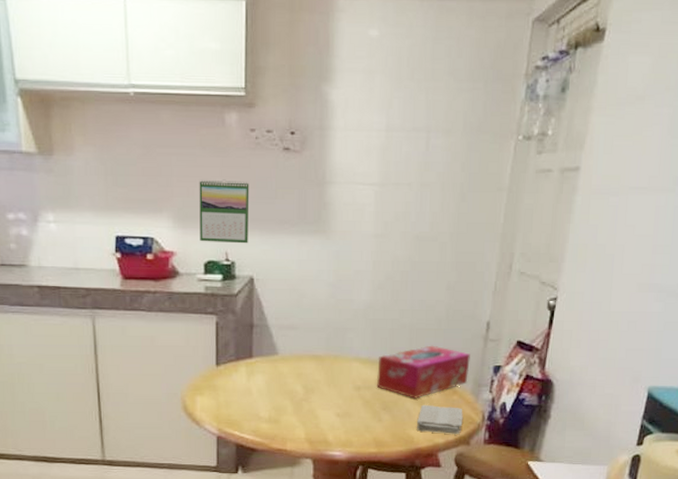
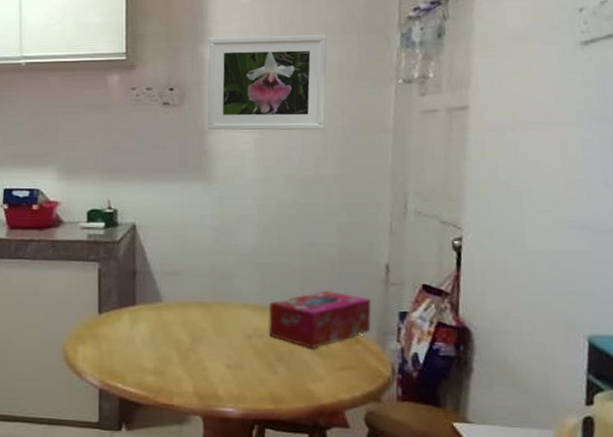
calendar: present [199,179,250,244] -> none [83,133,131,192]
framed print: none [329,76,453,186] -> present [207,34,327,131]
washcloth: present [417,404,463,434] -> none [317,355,370,389]

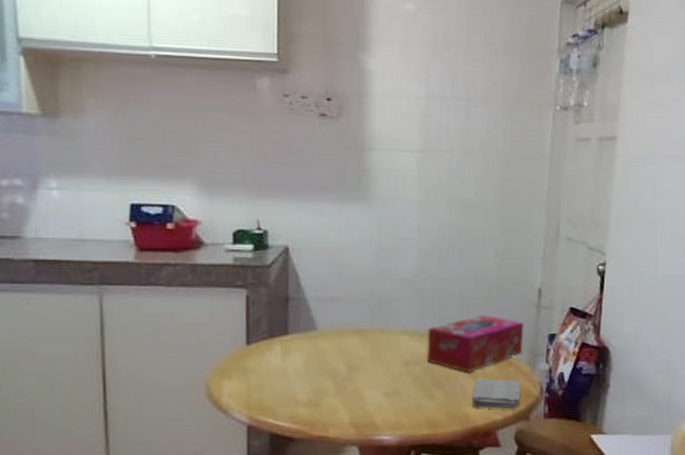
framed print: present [207,34,327,131] -> none [368,46,490,153]
washcloth: none [317,355,370,389] -> present [472,378,521,409]

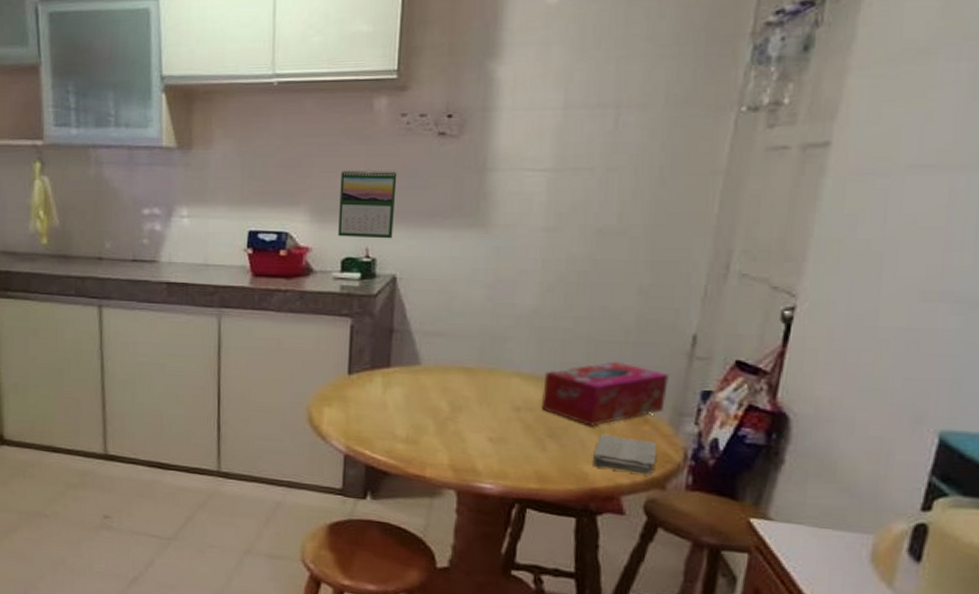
calendar: none [227,144,284,212] -> present [338,169,397,239]

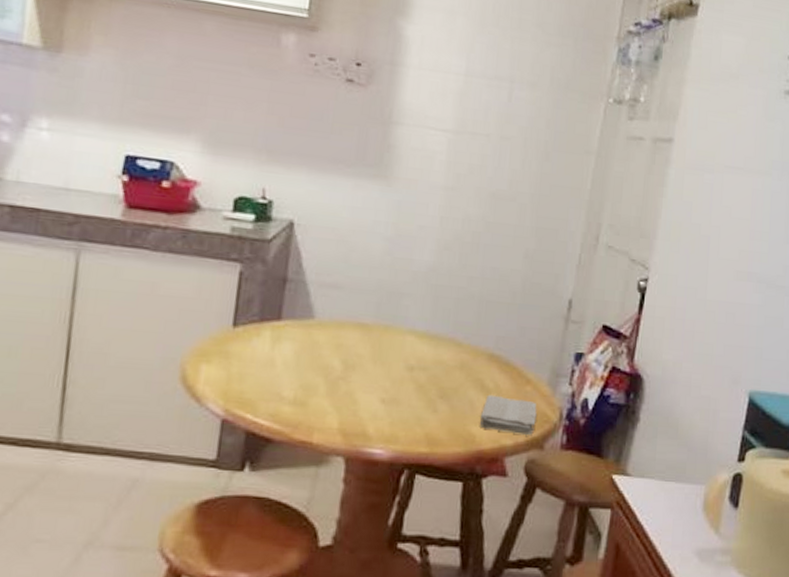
calendar: present [338,169,397,239] -> none [232,101,302,182]
tissue box: present [541,361,669,426] -> none [434,322,548,387]

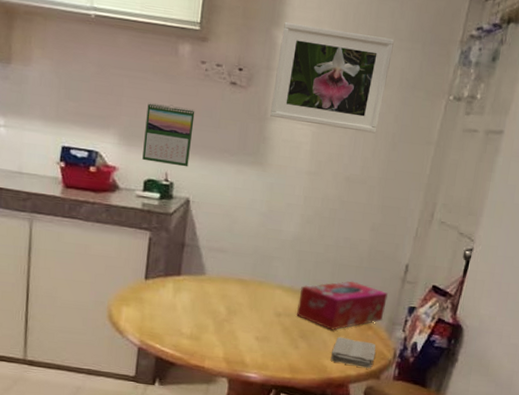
calendar: none [232,101,302,182] -> present [142,102,195,167]
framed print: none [396,11,541,141] -> present [270,22,394,134]
tissue box: none [434,322,548,387] -> present [296,281,388,330]

